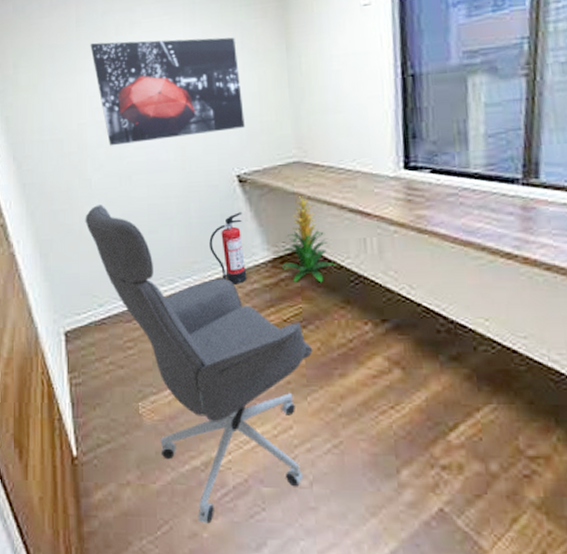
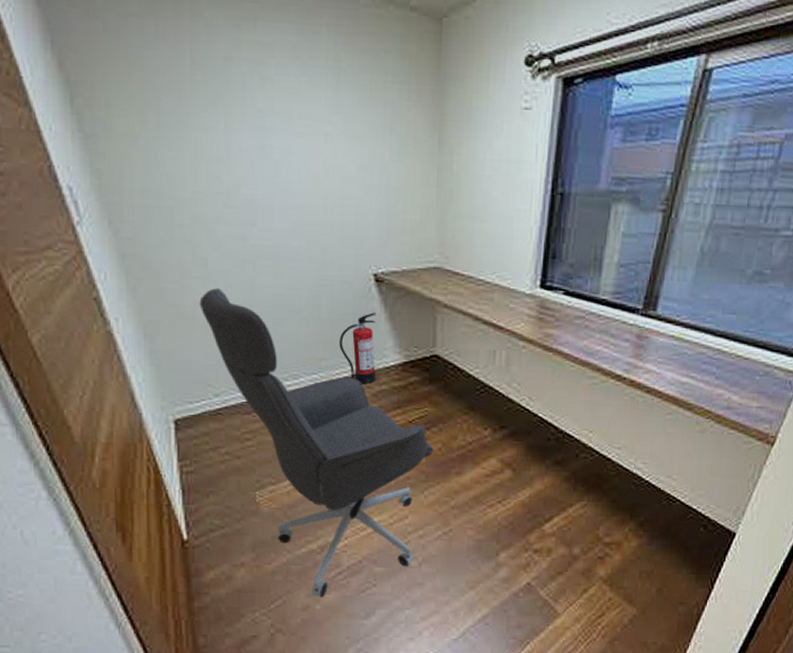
wall art: present [90,37,245,146] -> none [208,93,387,224]
indoor plant: present [282,196,336,283] -> none [412,303,465,389]

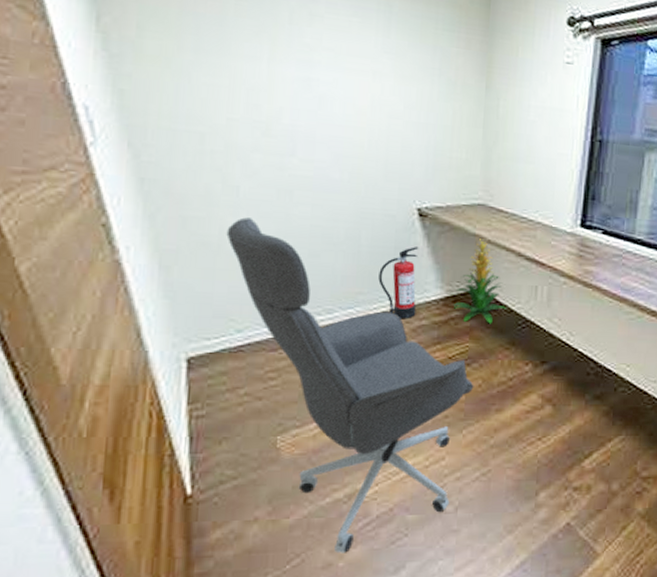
indoor plant: none [412,303,465,389] -> present [454,239,507,324]

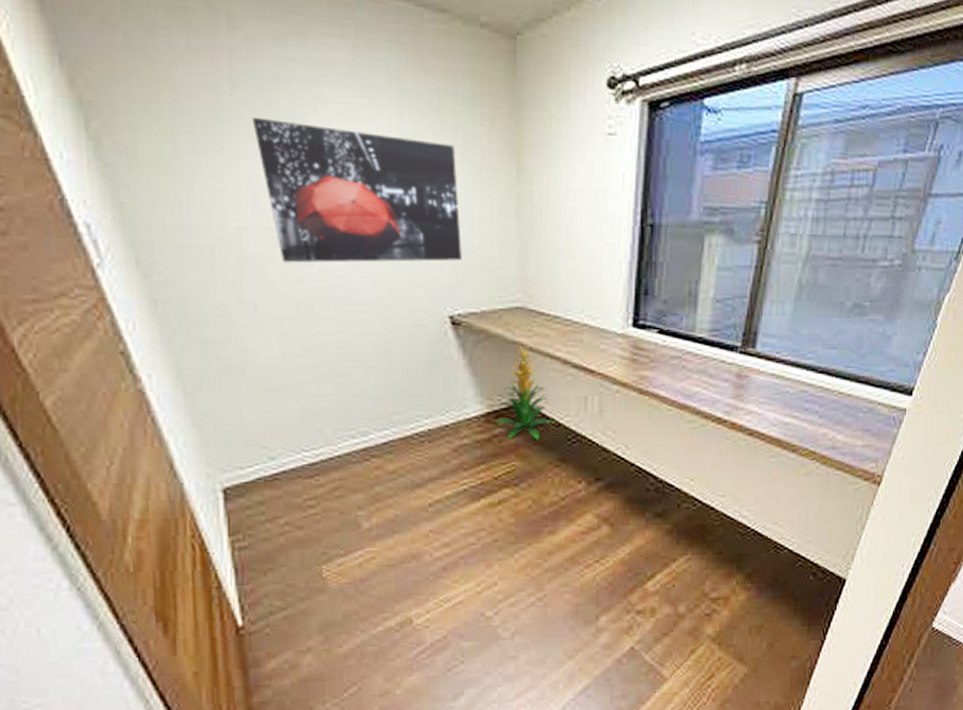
office chair: present [226,217,474,553] -> none [248,336,524,681]
wall art: none [252,24,434,161] -> present [252,116,462,263]
fire extinguisher: present [378,247,419,320] -> none [413,359,456,439]

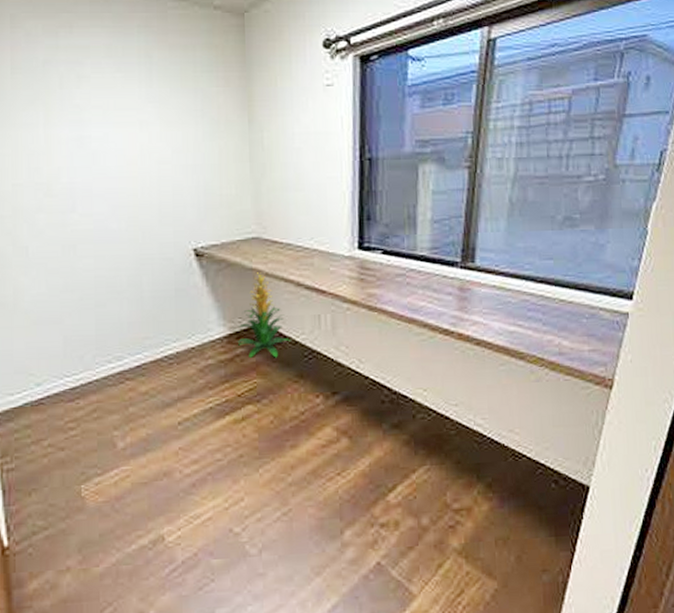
wall art: present [252,116,462,263] -> none [28,94,203,211]

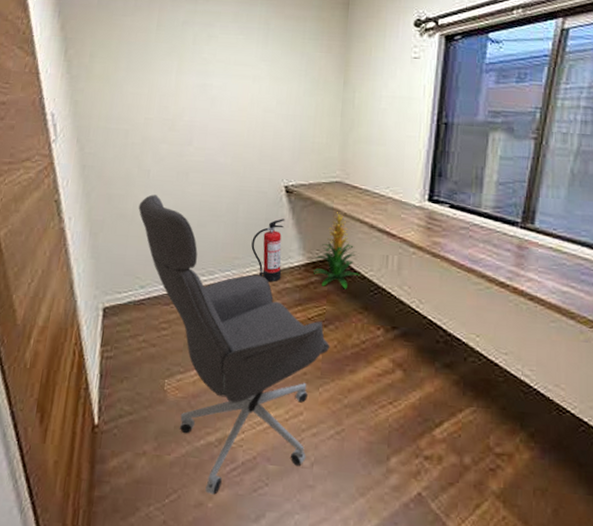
office chair: none [20,275,266,601] -> present [138,194,330,495]
fire extinguisher: none [162,287,202,361] -> present [251,219,285,282]

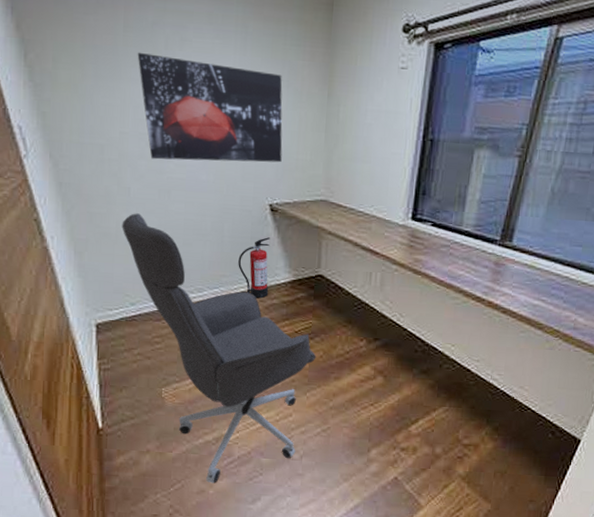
wall art: none [167,47,301,146] -> present [137,52,283,163]
indoor plant: present [314,212,360,289] -> none [300,230,345,305]

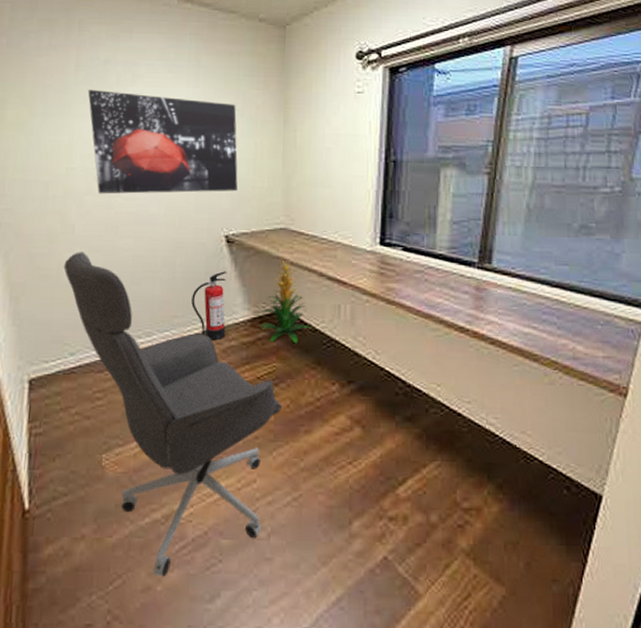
indoor plant: none [300,230,345,305] -> present [261,261,311,344]

